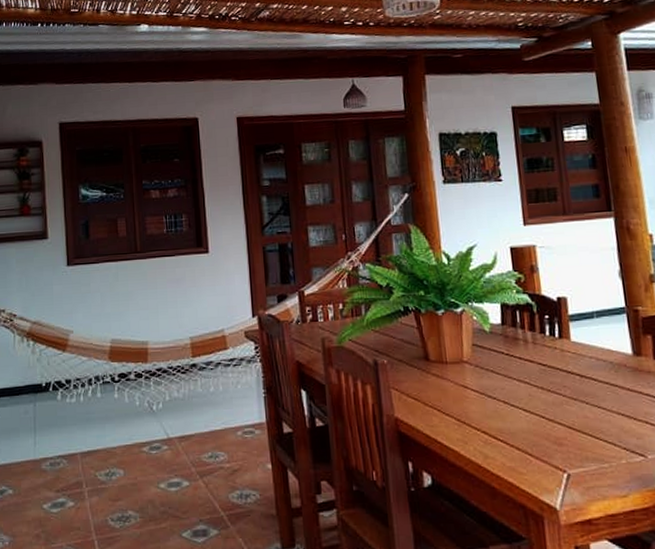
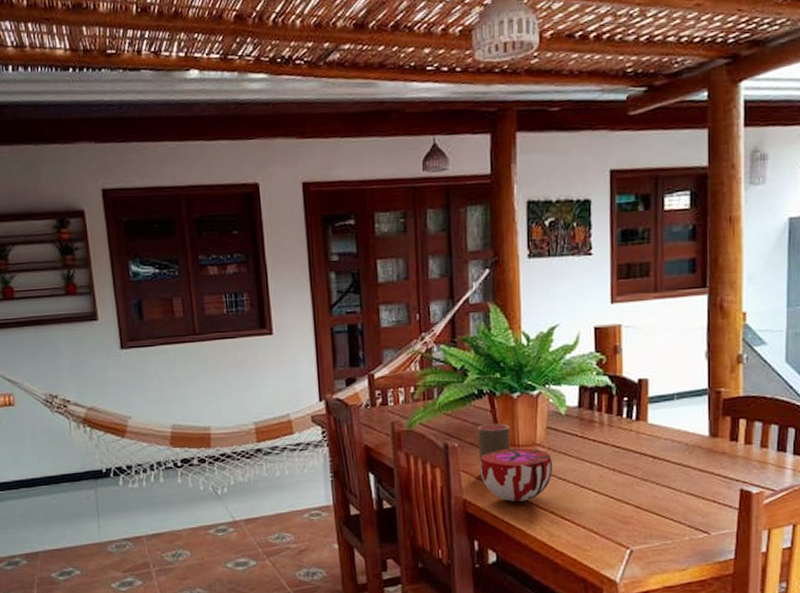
cup: none [405,340,438,393] -> present [478,423,510,476]
decorative bowl: none [409,365,482,421] -> present [479,448,553,502]

